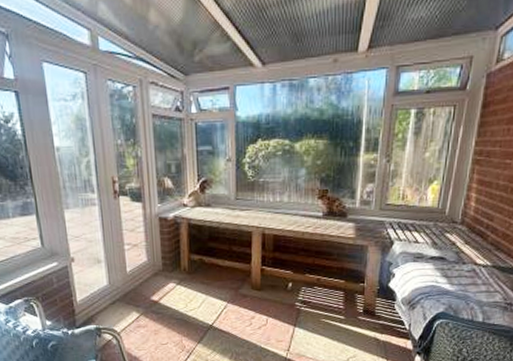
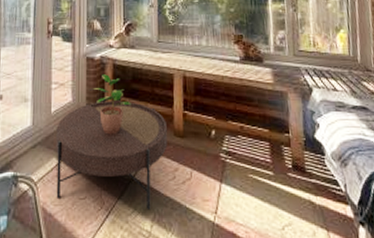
coffee table: none [133,259,245,351] -> present [56,100,167,211]
potted plant: none [165,234,210,290] -> present [90,74,132,135]

